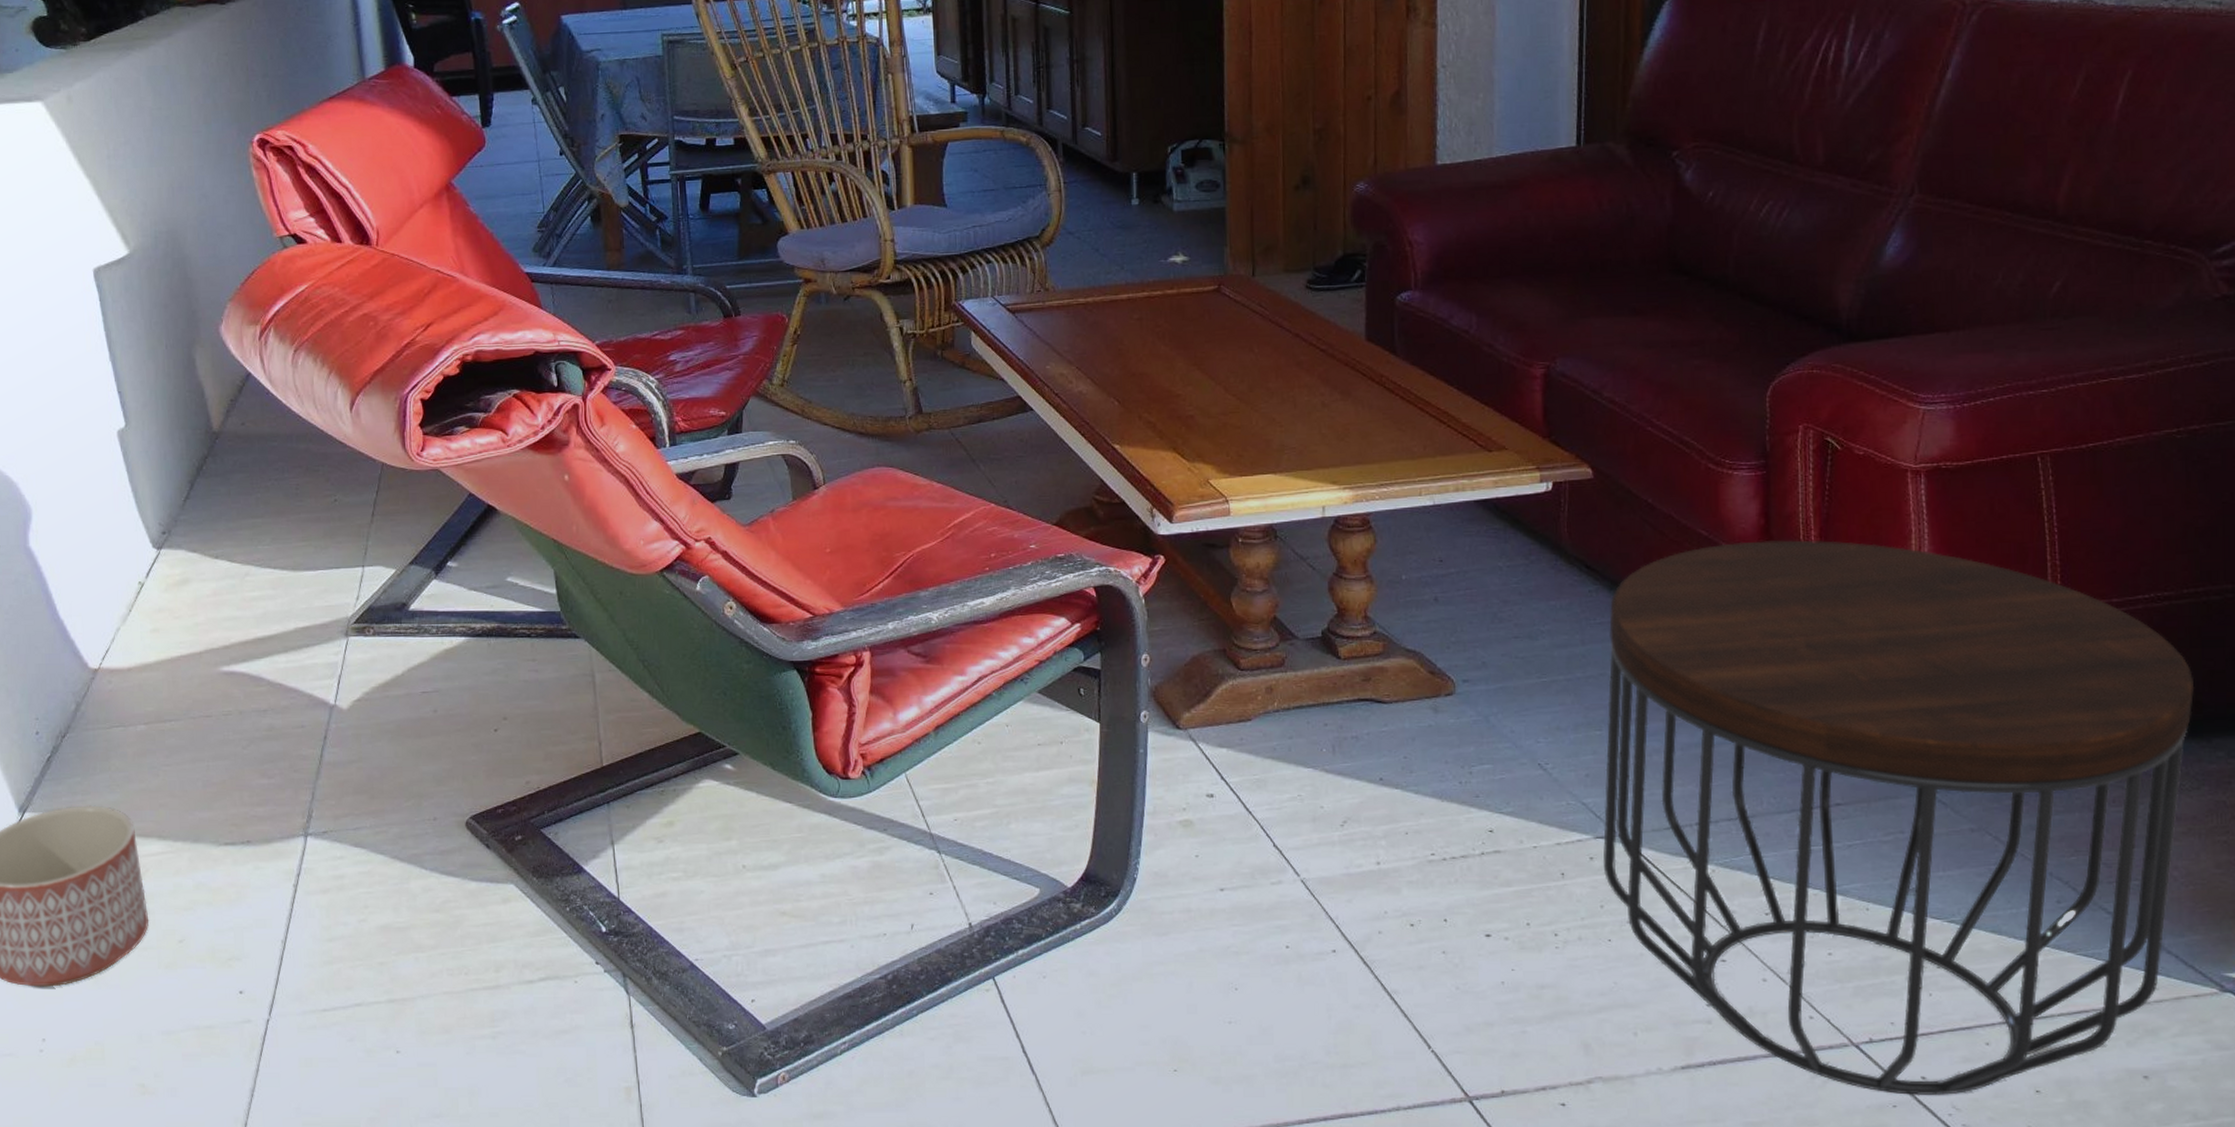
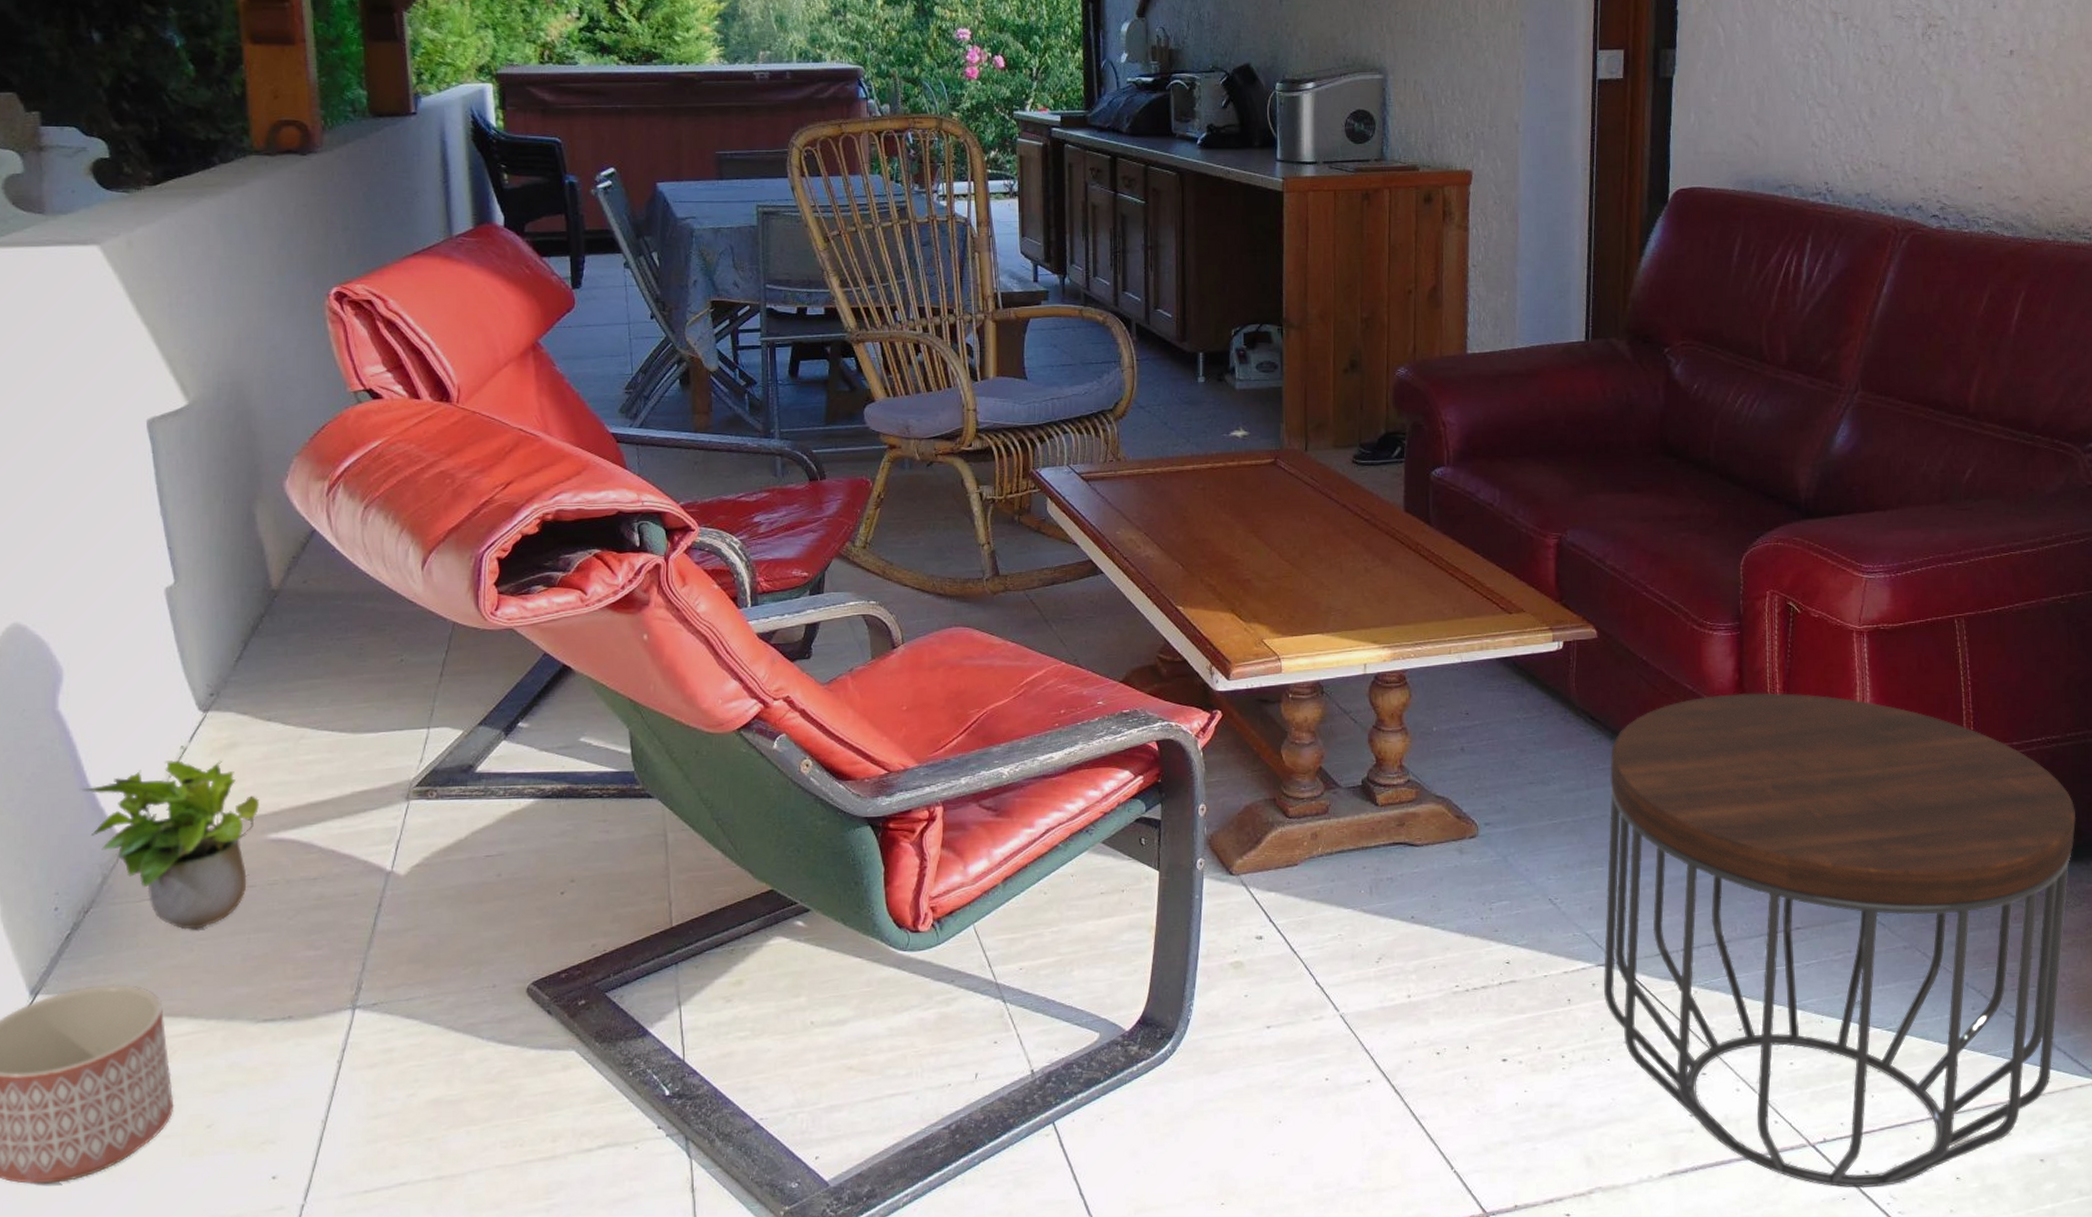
potted plant: none [53,595,211,756] -> present [81,760,259,930]

